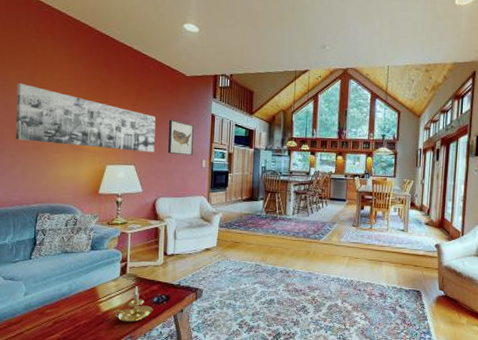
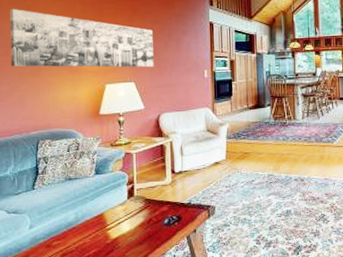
candle holder: present [112,286,153,323] -> none [121,208,165,248]
wall art: present [167,119,194,156] -> none [167,31,193,67]

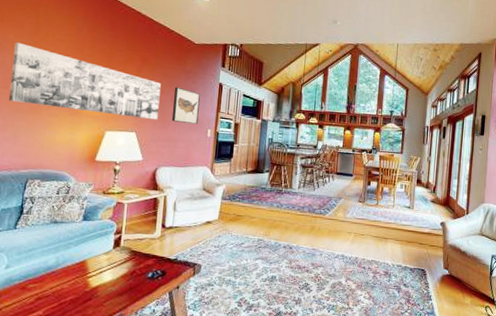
wall art: none [167,31,193,67] -> present [171,86,200,125]

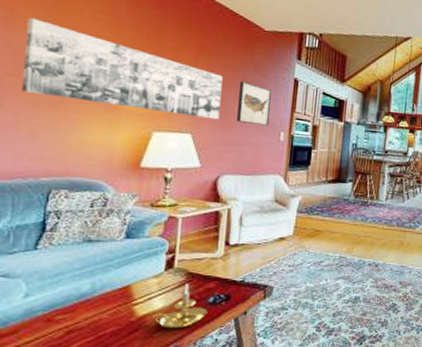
candle holder: none [101,260,147,299] -> present [151,283,208,329]

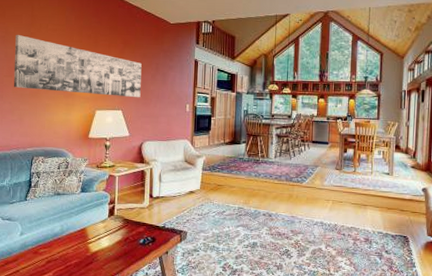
candle holder: present [151,283,208,329] -> none [100,227,140,263]
wall art: present [236,80,271,127] -> none [153,65,178,101]

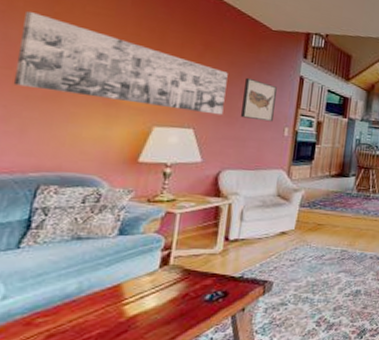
wall art: none [153,65,178,101] -> present [240,77,277,122]

